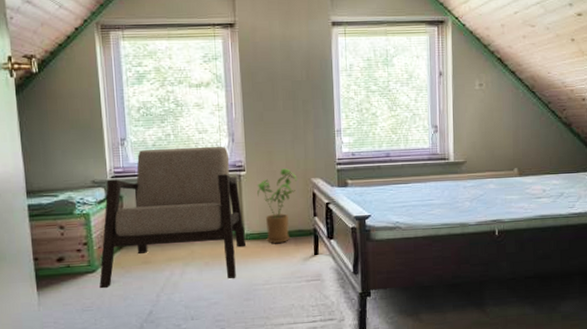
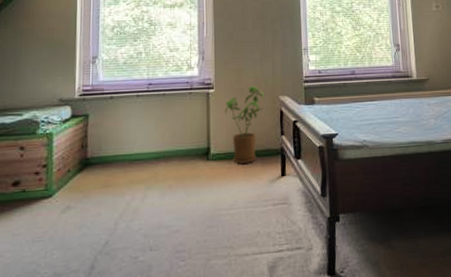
armchair: present [99,146,245,289] -> none [55,64,211,216]

